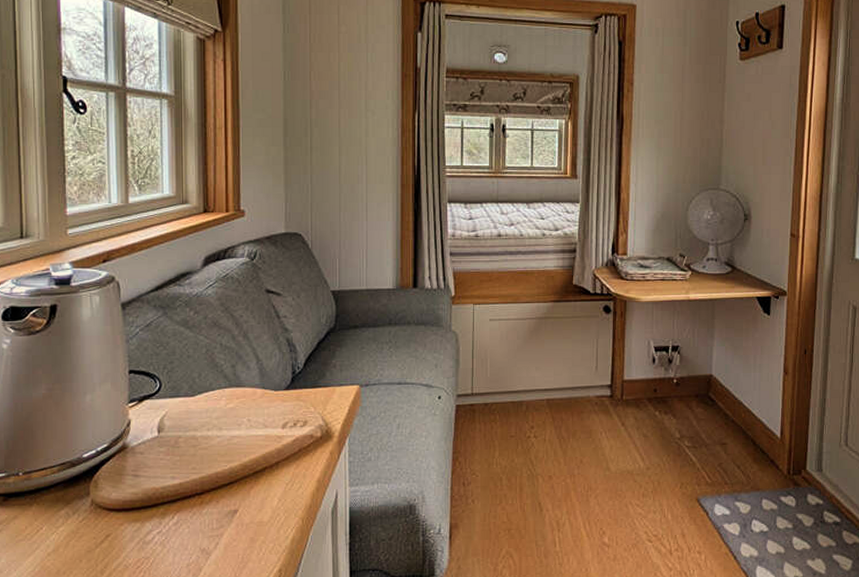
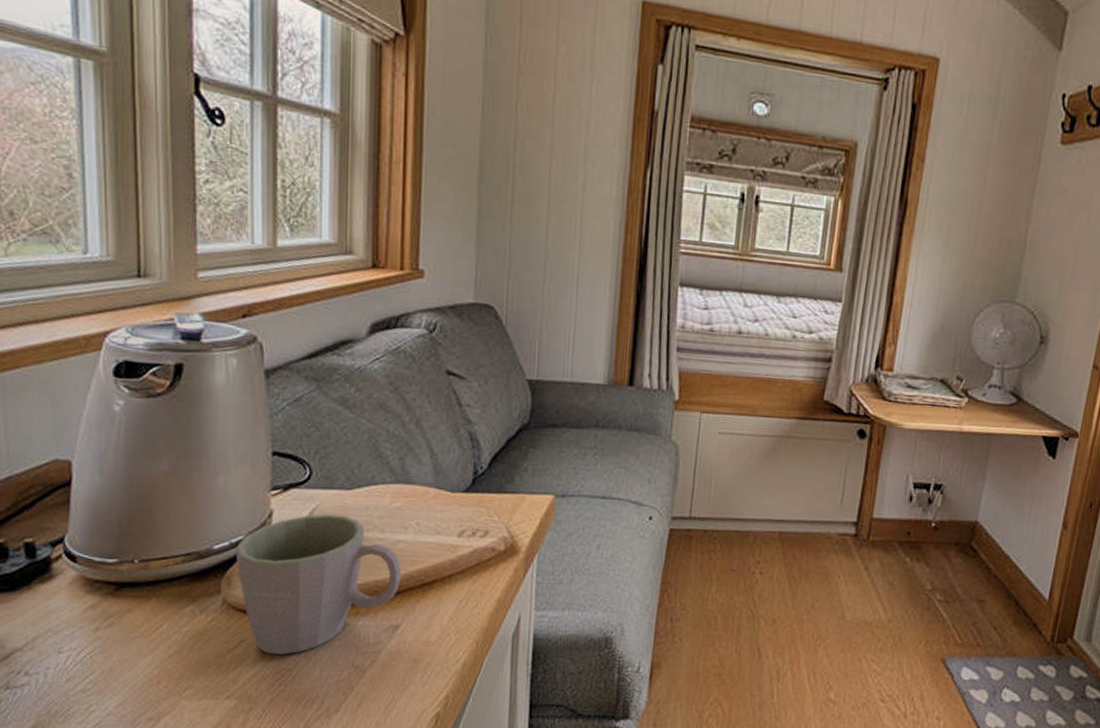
mug: none [101,418,237,545] -> present [235,513,401,655]

